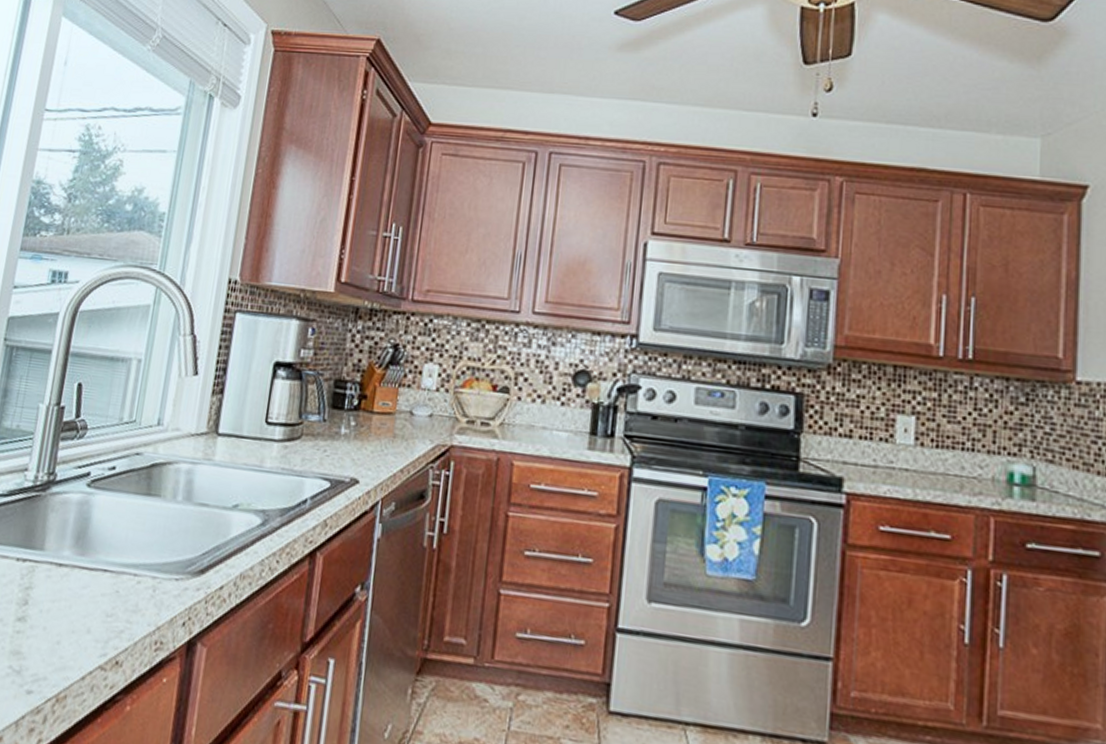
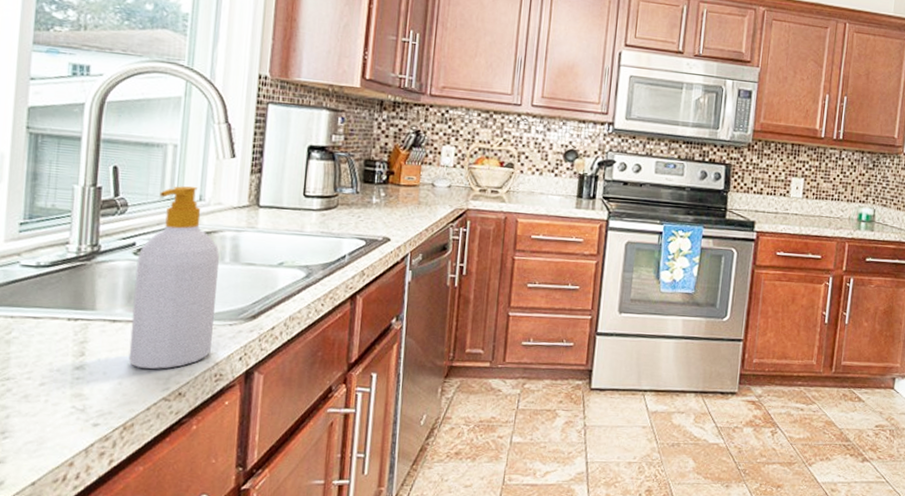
soap bottle: none [69,407,172,629] -> present [128,186,219,369]

